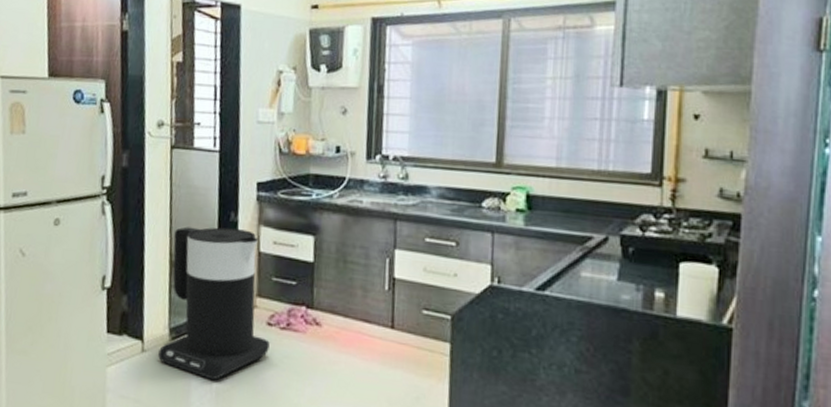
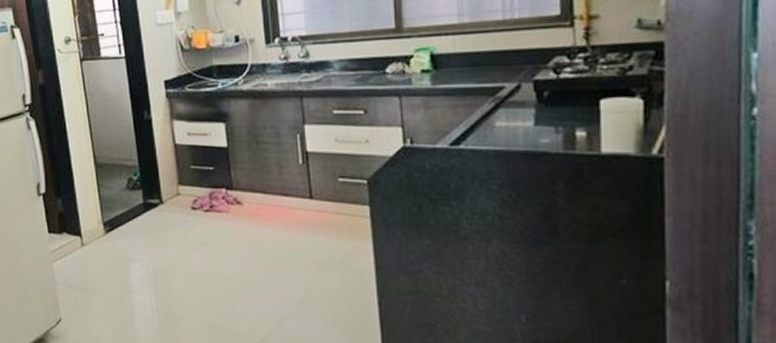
trash can: present [158,226,270,381] -> none [95,126,197,264]

